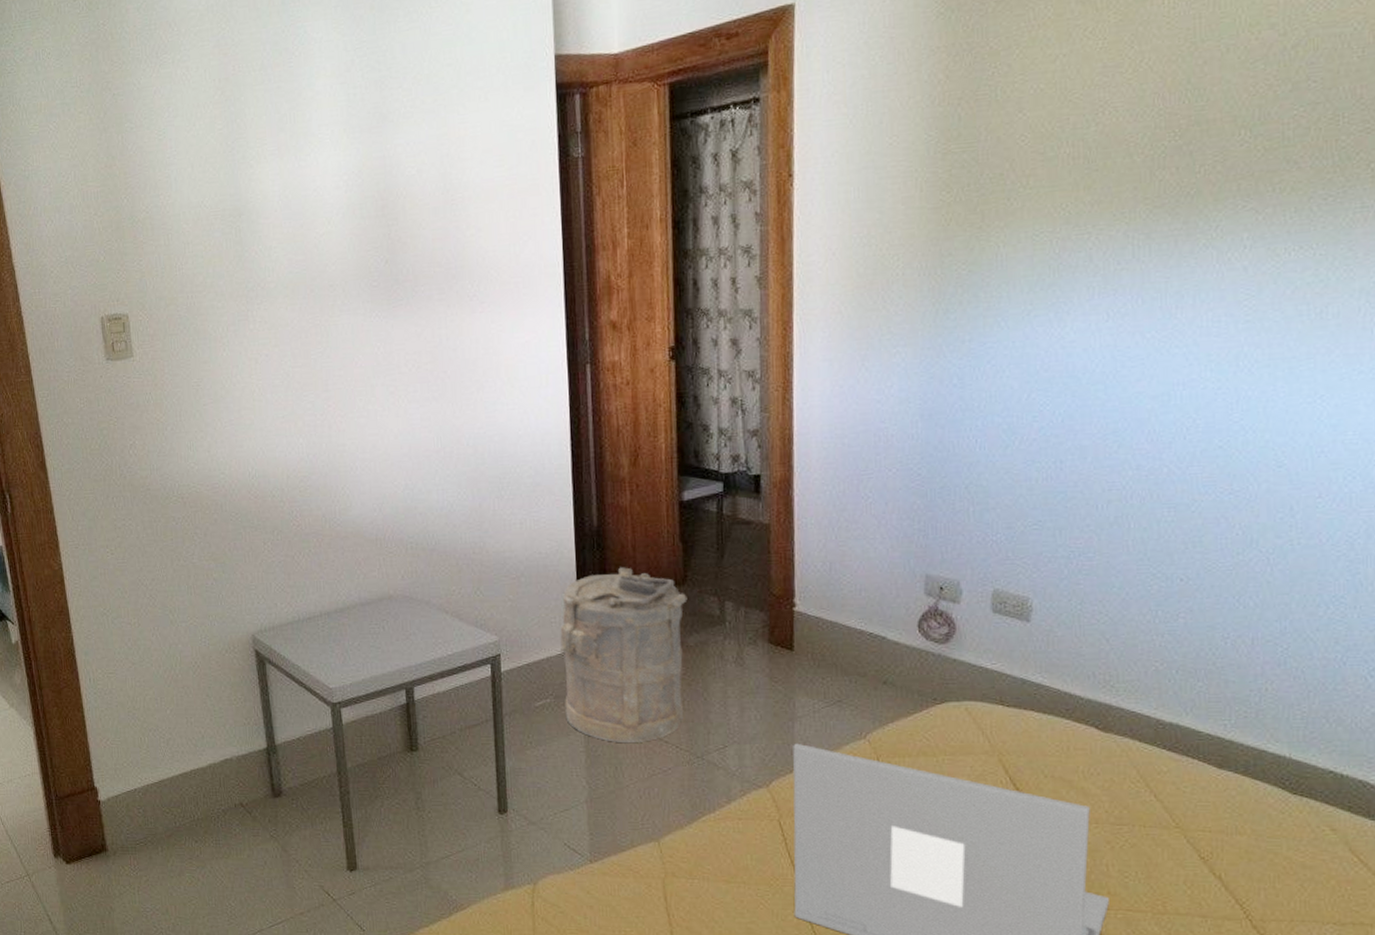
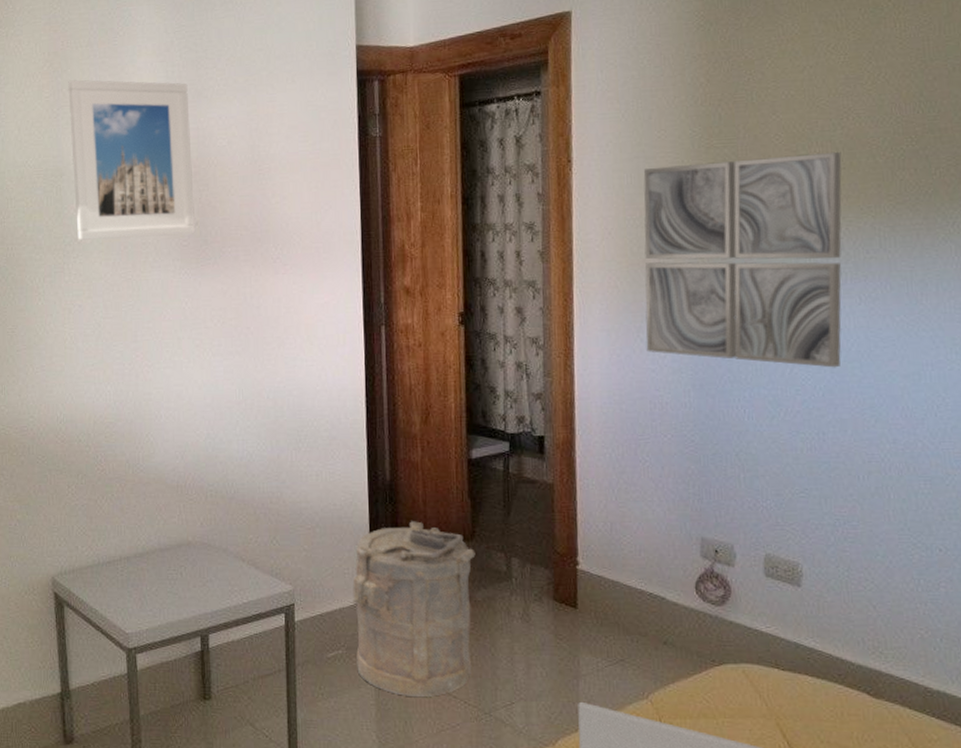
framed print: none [242,106,386,285] -> present [68,80,196,240]
wall art: none [871,151,1095,392] -> present [643,151,842,368]

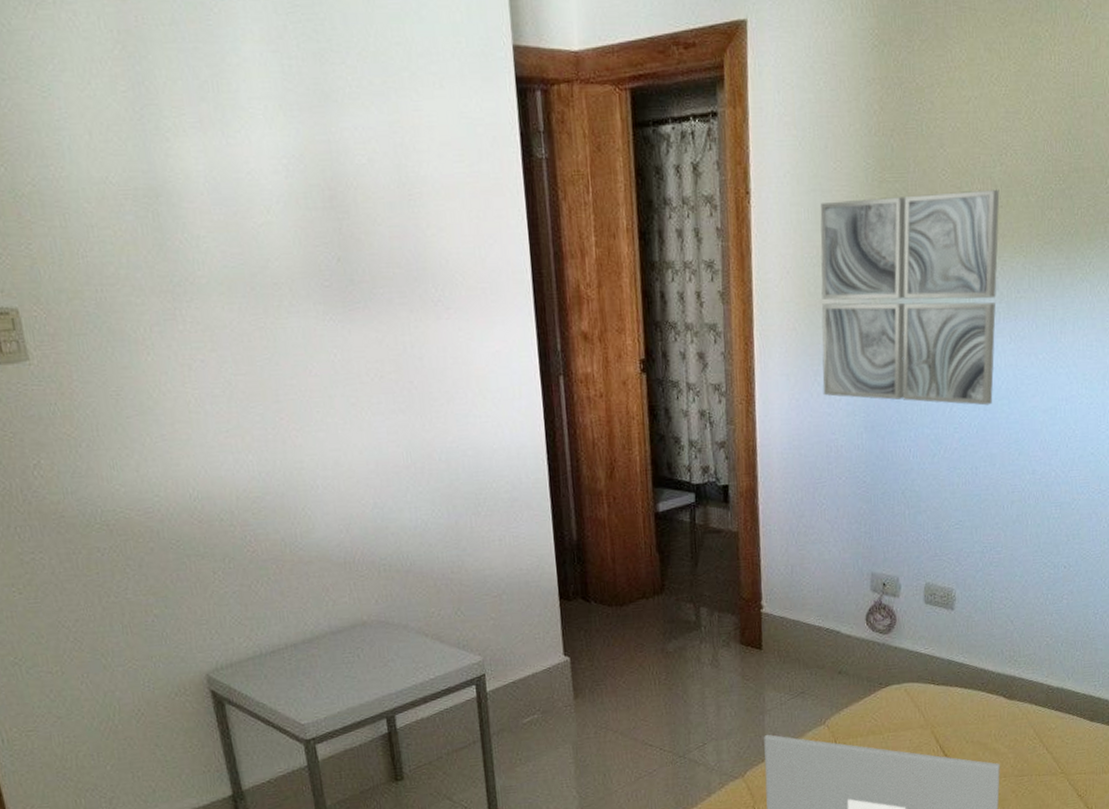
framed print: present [68,80,196,240] -> none [150,70,338,280]
laundry hamper: present [352,521,476,697] -> none [544,579,666,751]

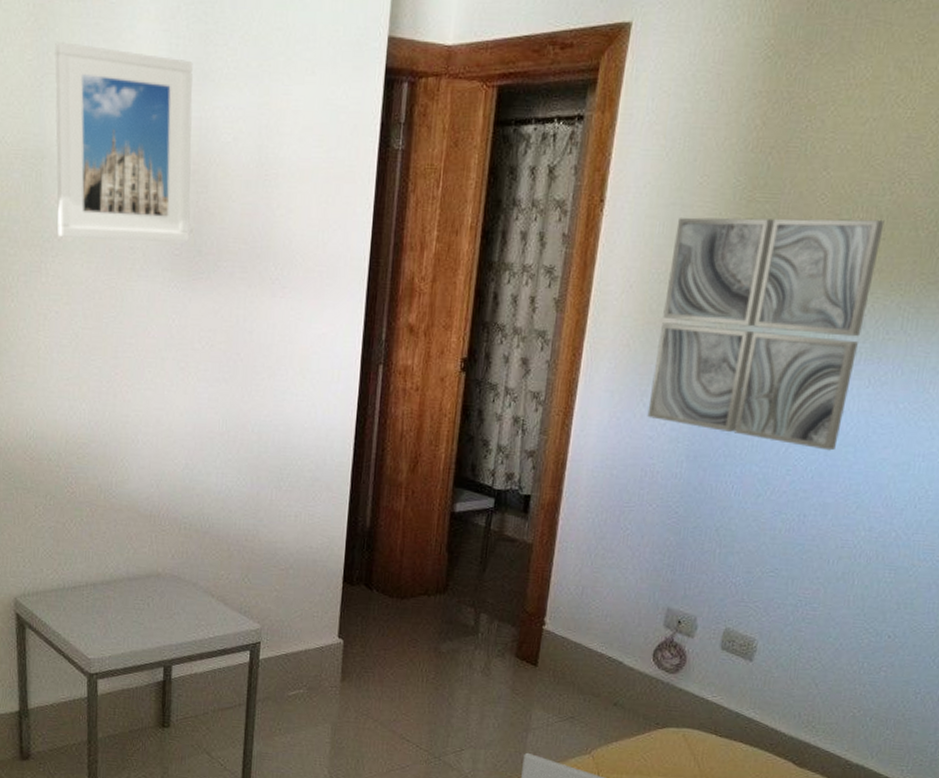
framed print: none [150,70,338,280] -> present [54,42,194,243]

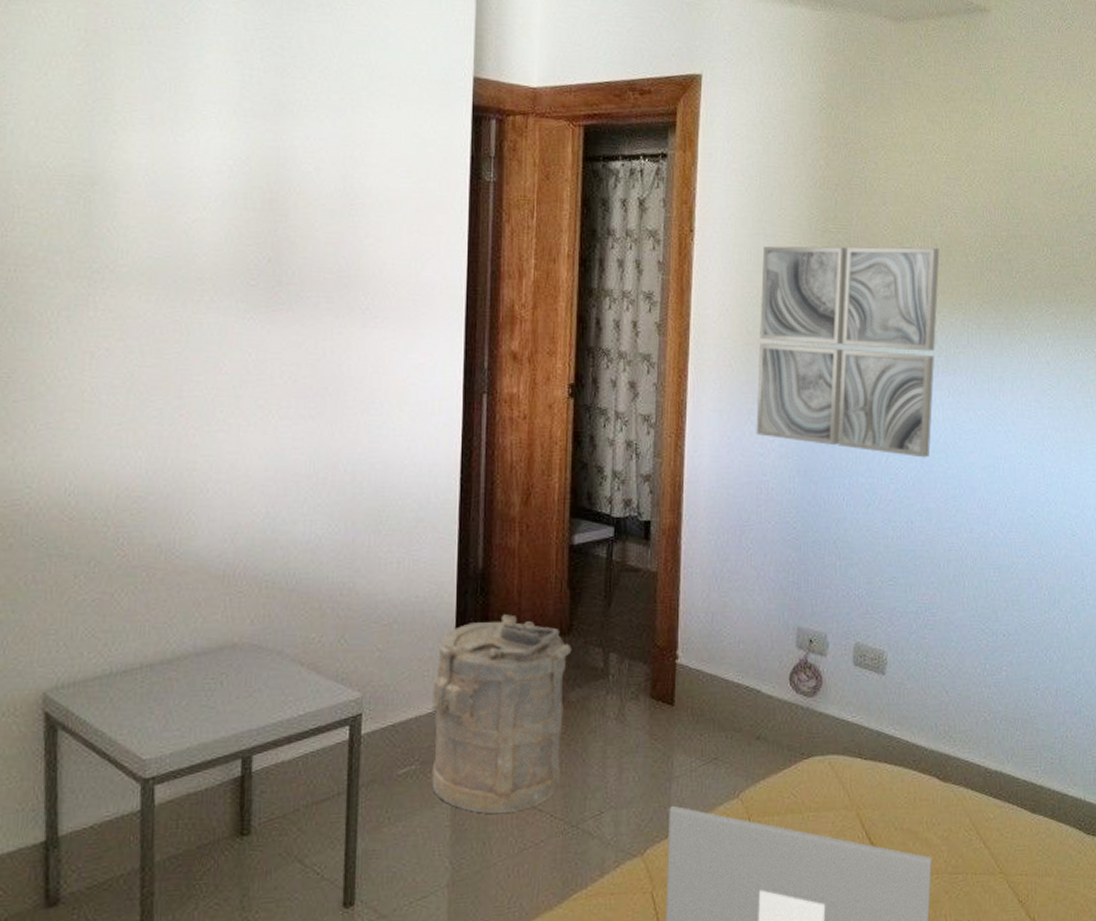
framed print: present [54,42,194,243] -> none [109,68,270,273]
laundry hamper: none [316,570,446,739] -> present [430,614,572,813]

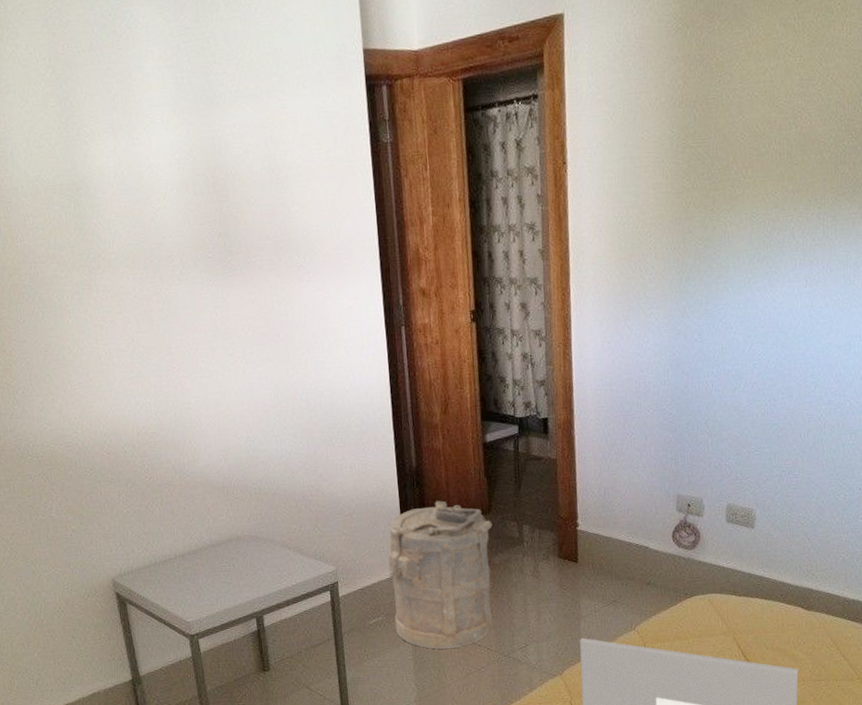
wall art: present [756,246,940,458] -> none [629,148,795,344]

